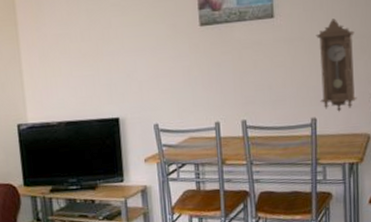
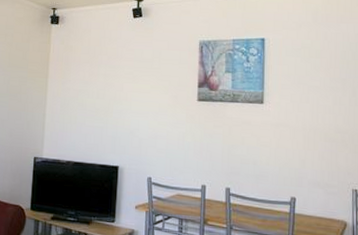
pendulum clock: present [316,18,357,112] -> none [300,112,337,196]

